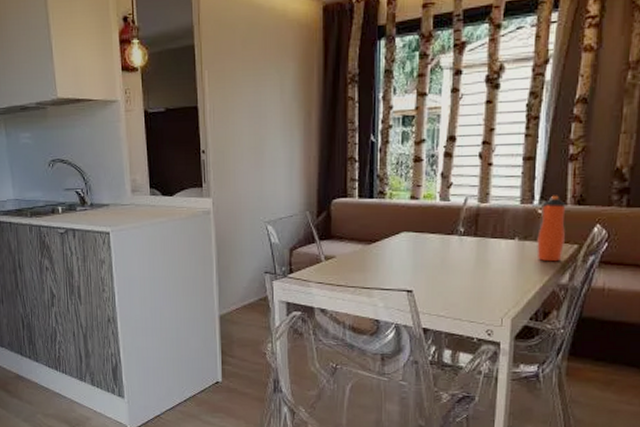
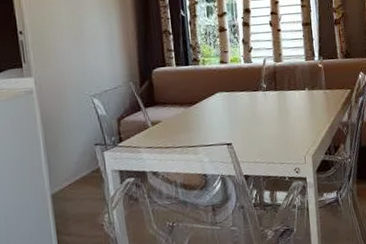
water bottle: present [536,195,566,262] -> none [321,51,341,106]

